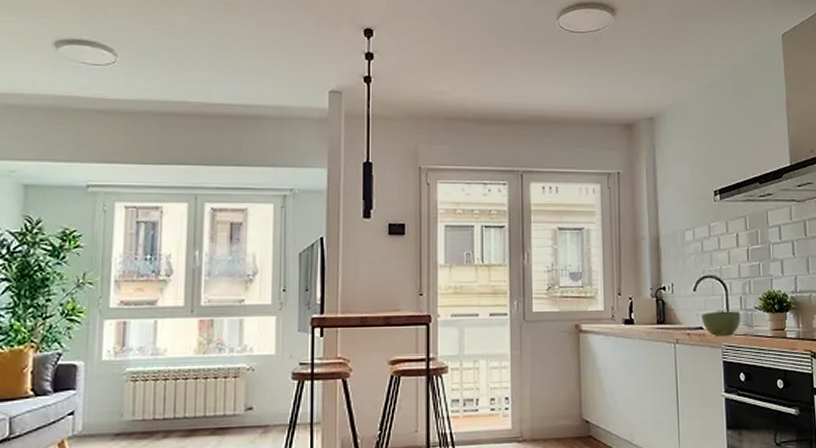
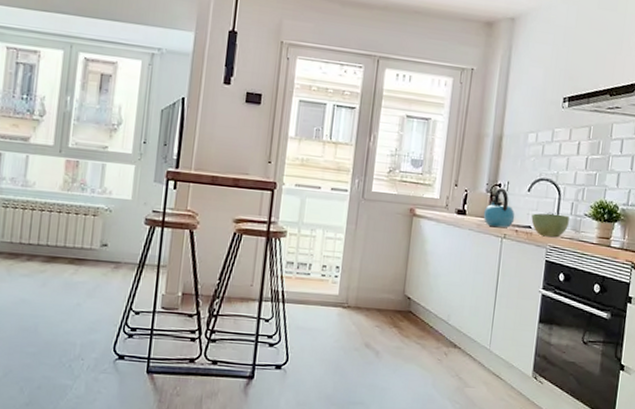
kettle: none [652,291,685,333] -> present [483,188,515,228]

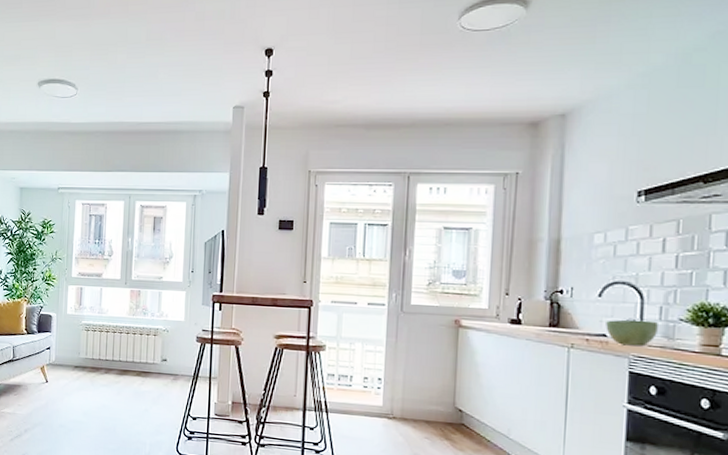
kettle: present [483,188,515,228] -> none [543,294,584,337]

